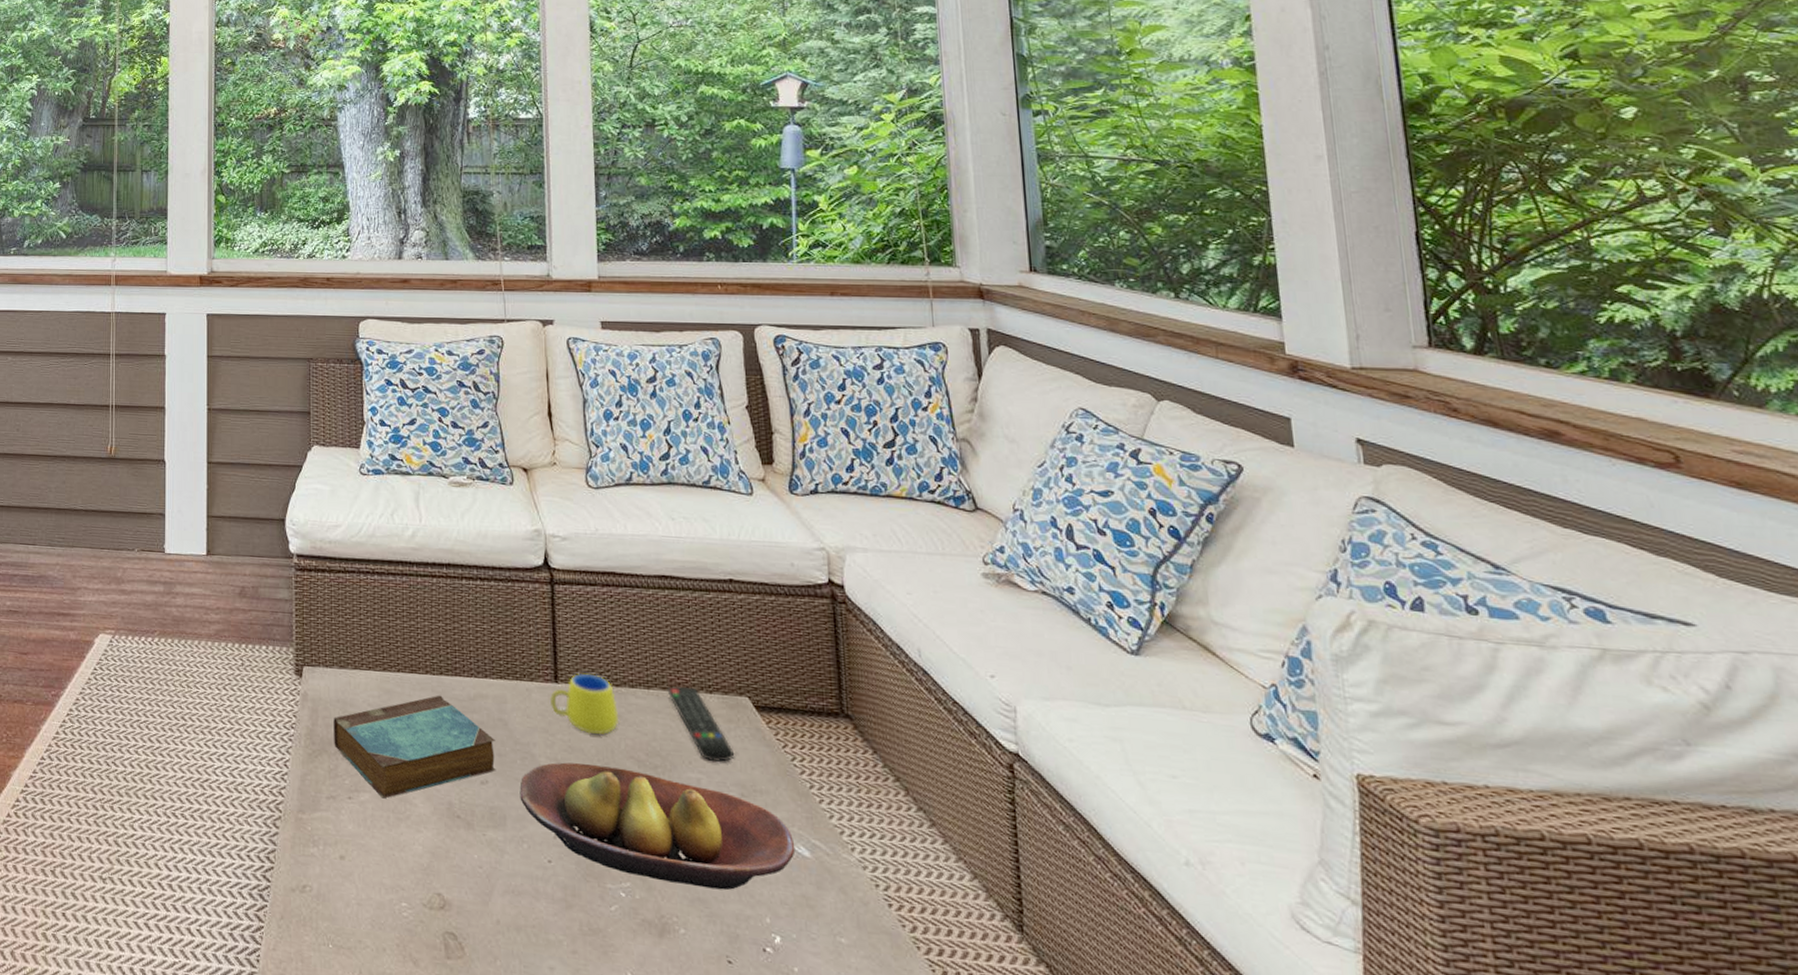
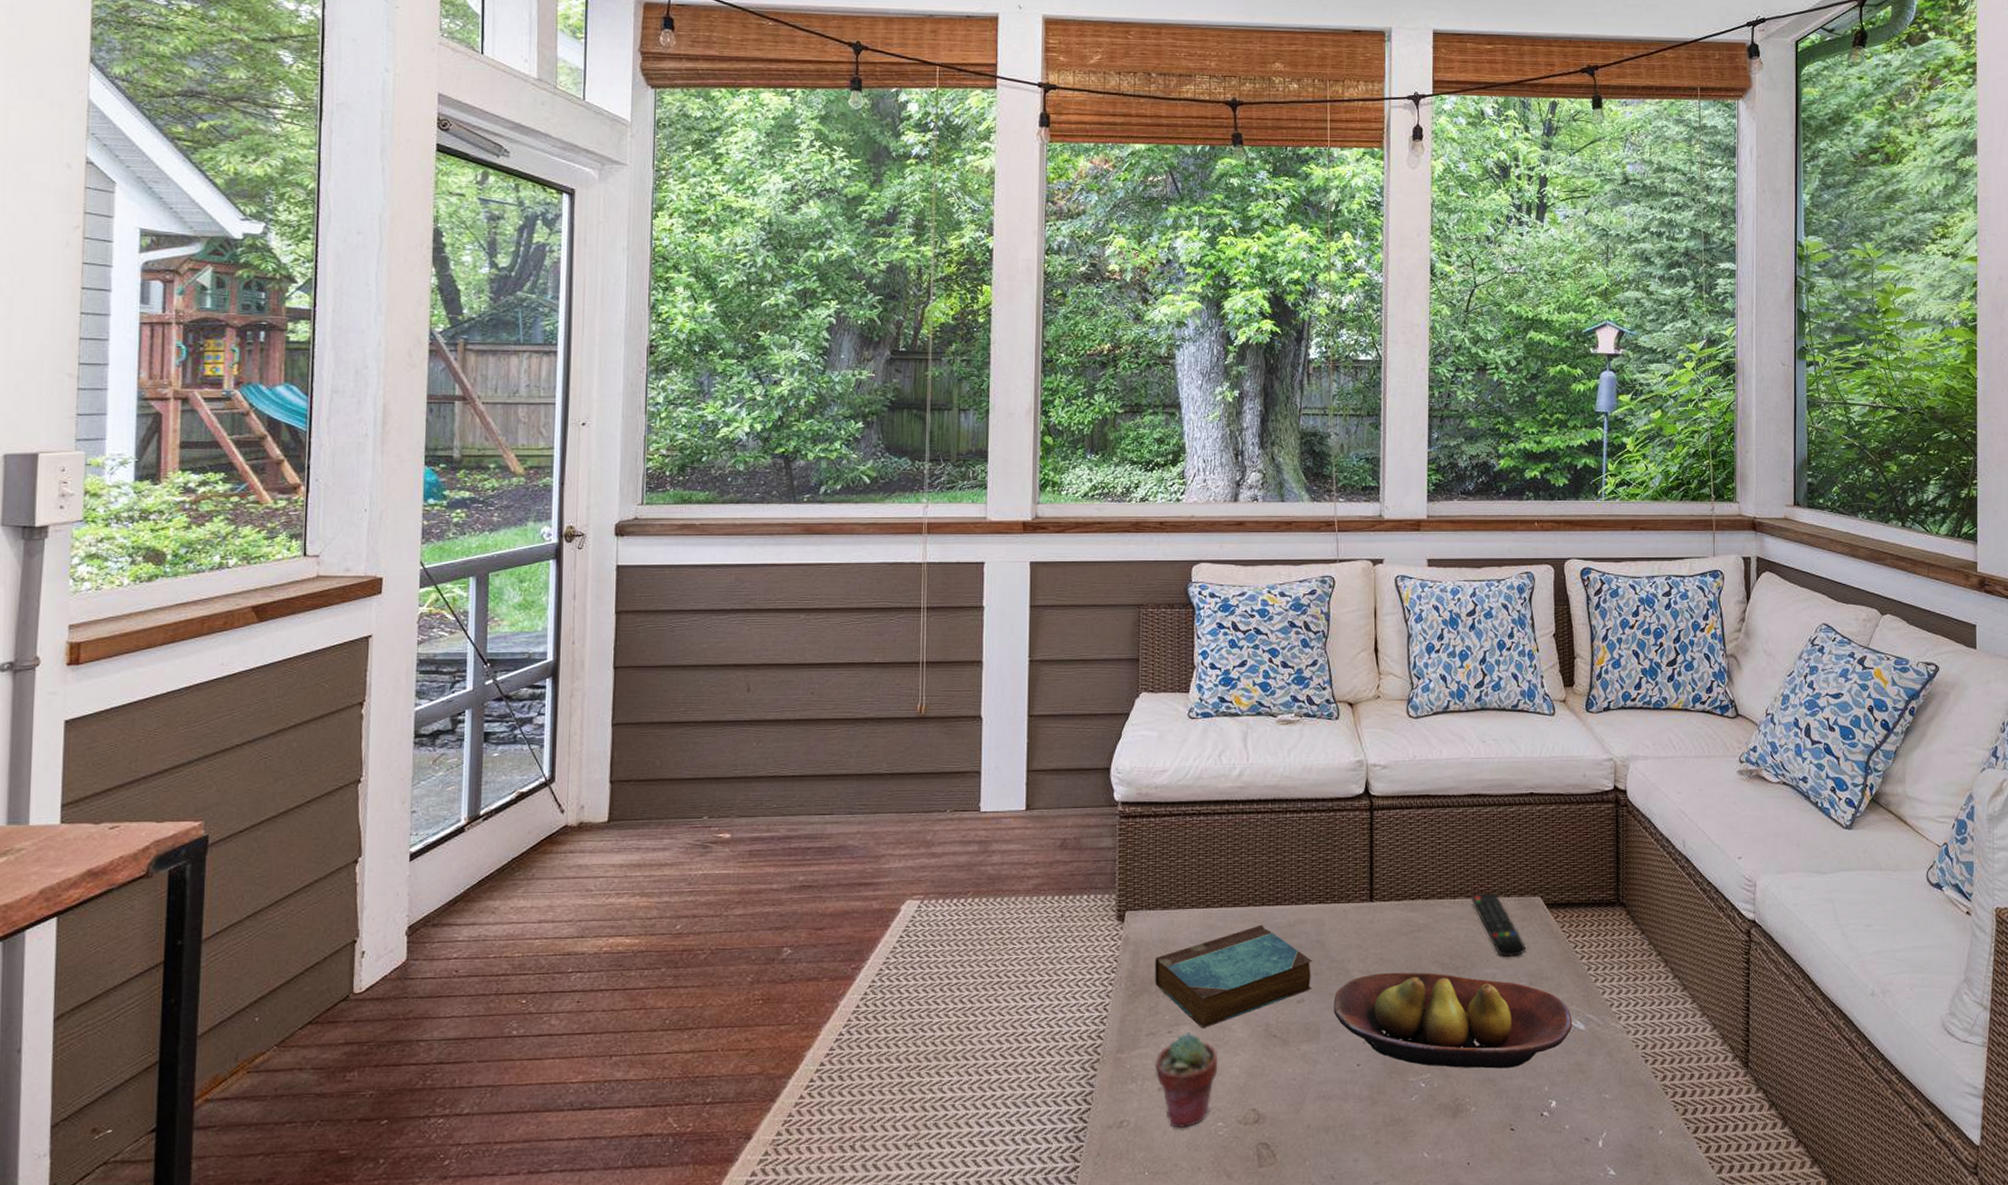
potted succulent: none [336,800,400,903] -> present [1155,1033,1218,1128]
mug: present [549,673,619,735] -> none [1364,890,1427,945]

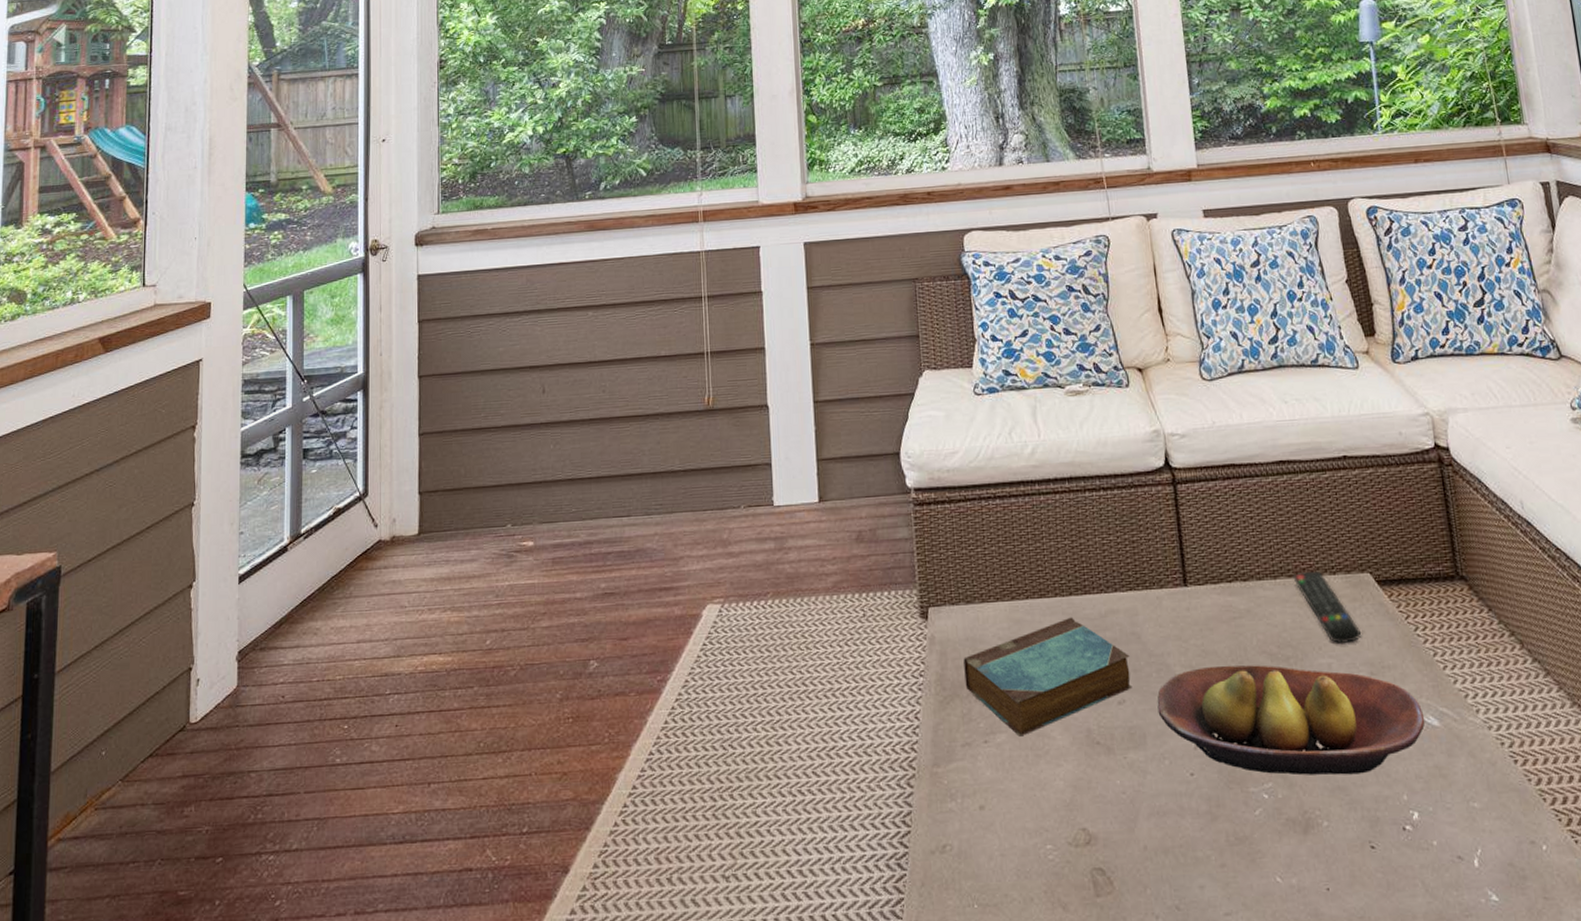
potted succulent: present [1155,1033,1218,1128] -> none [973,742,1041,852]

